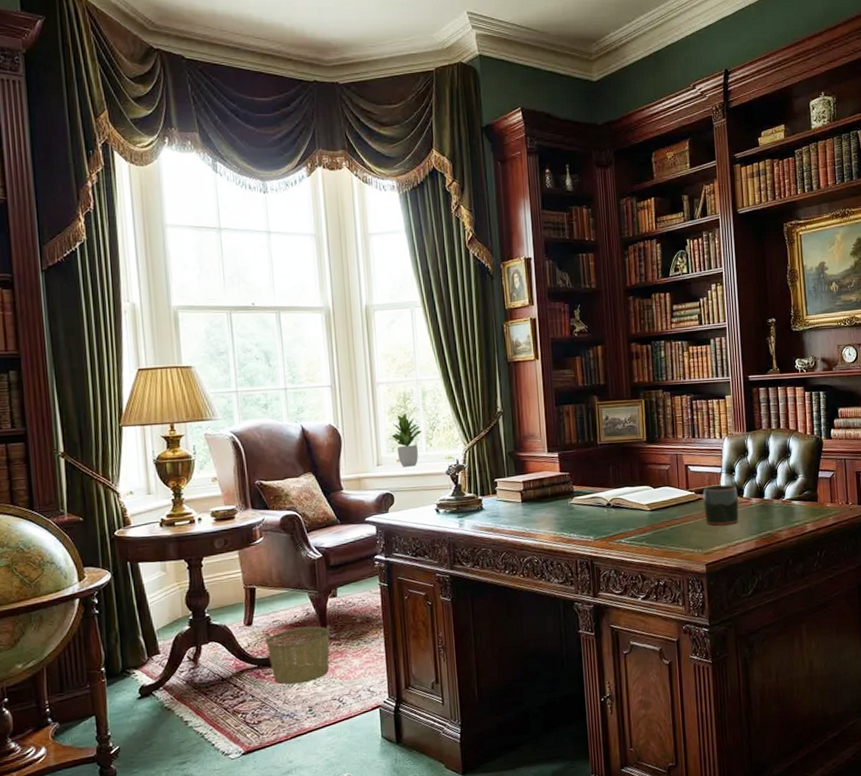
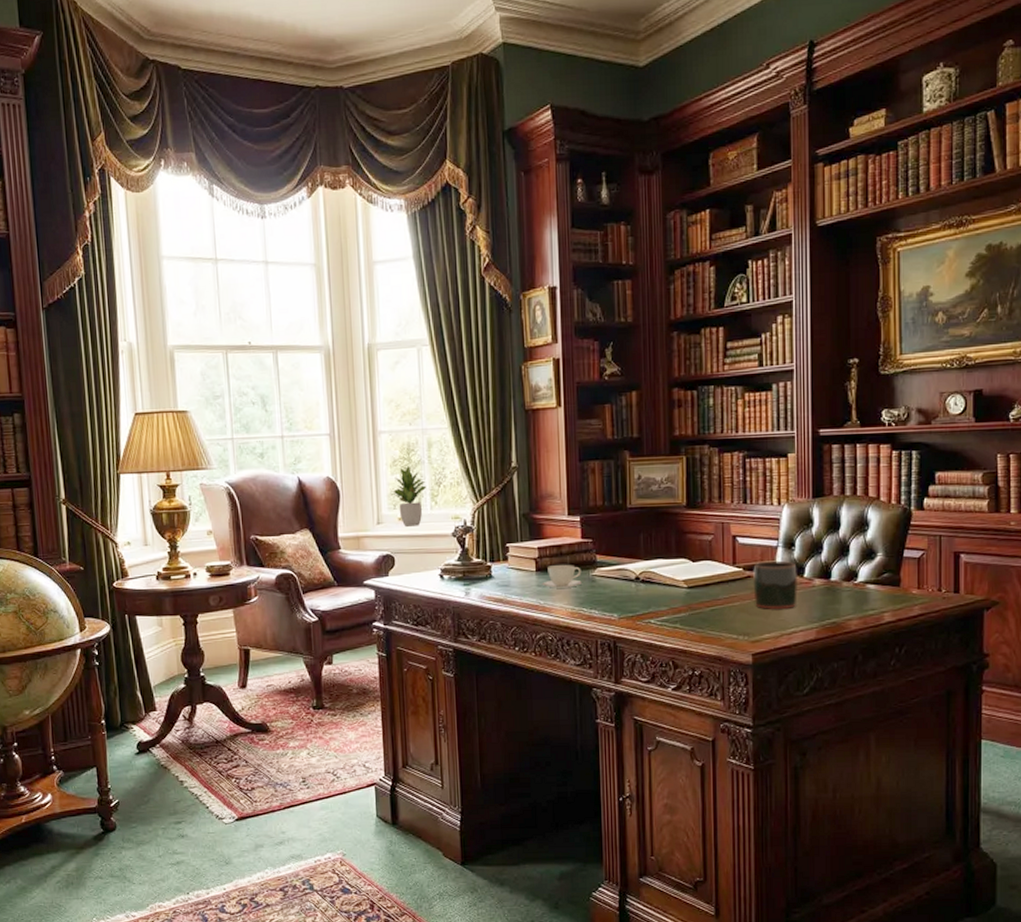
basket: present [265,625,331,685] -> none [259,693,326,753]
teacup: none [527,495,562,517] -> present [541,564,582,588]

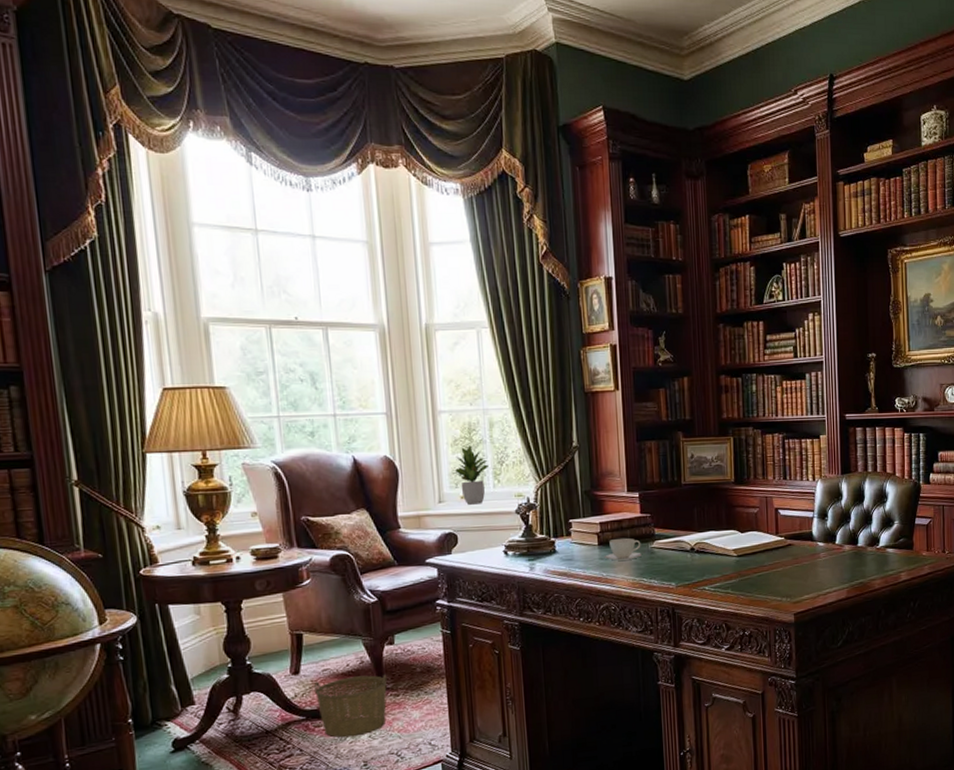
basket: none [259,693,326,753] -> present [314,675,388,738]
mug: present [753,560,797,609] -> none [793,530,831,573]

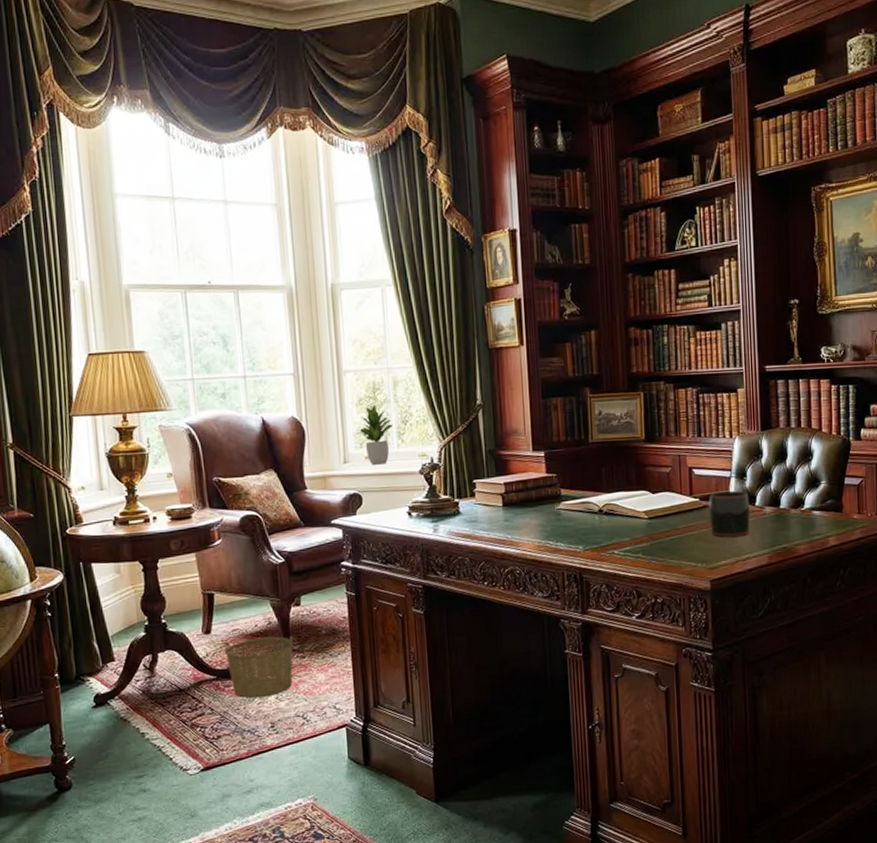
teacup: present [604,537,642,561] -> none [508,498,548,523]
mug: none [793,530,831,573] -> present [709,490,750,537]

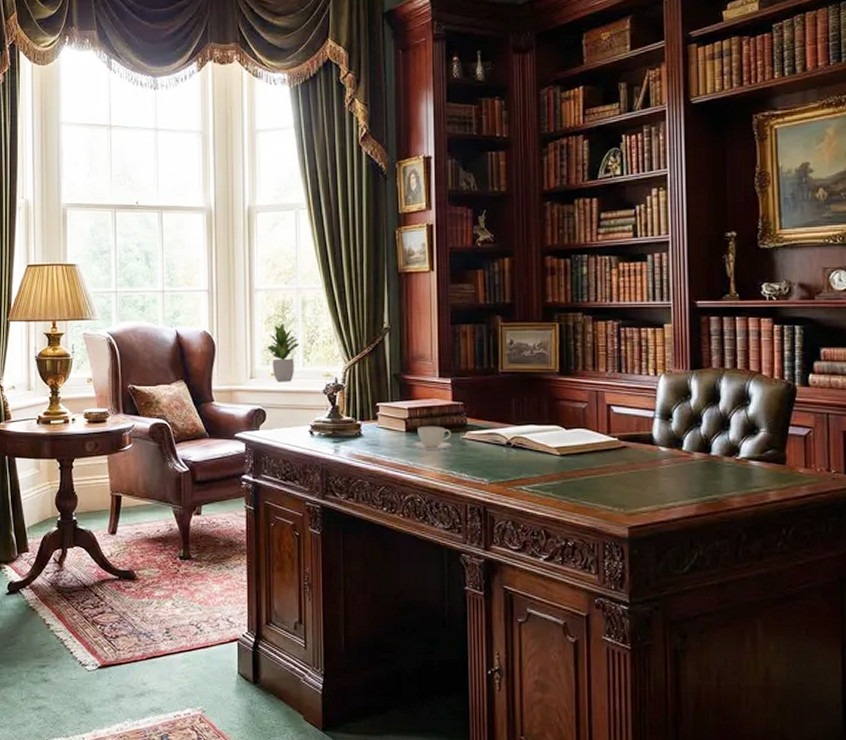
basket: present [224,636,294,699] -> none [128,543,193,602]
teacup: none [508,498,548,523] -> present [411,426,452,450]
mug: present [709,490,750,537] -> none [629,432,676,482]

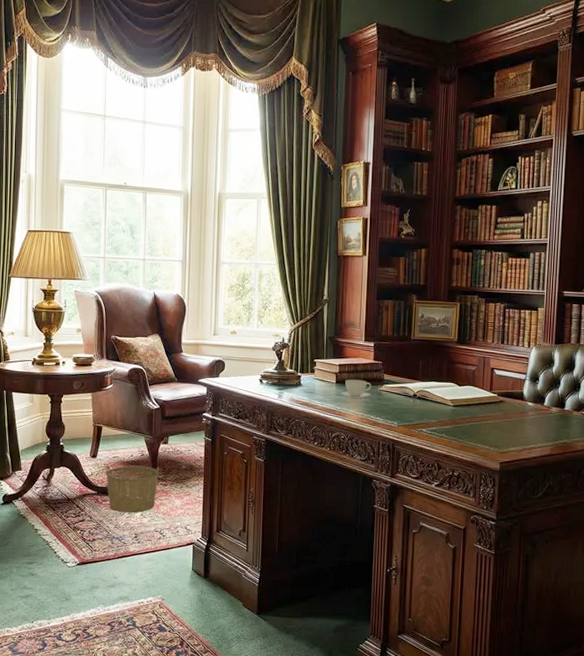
basket: none [128,543,193,602] -> present [106,465,160,513]
potted plant: present [264,323,299,383] -> none [226,291,255,340]

